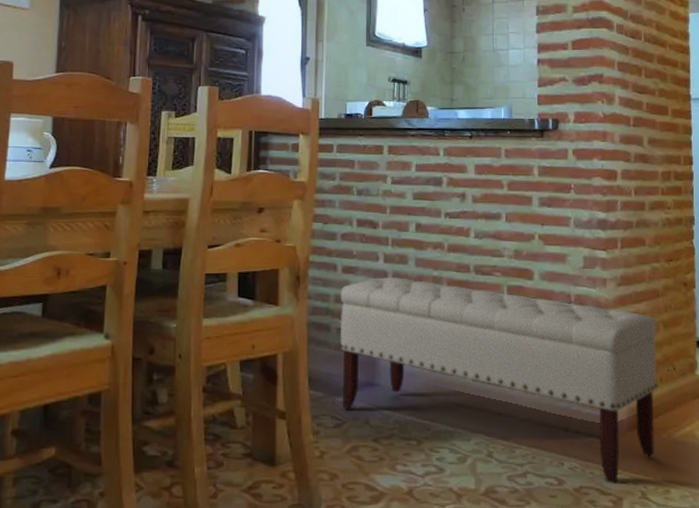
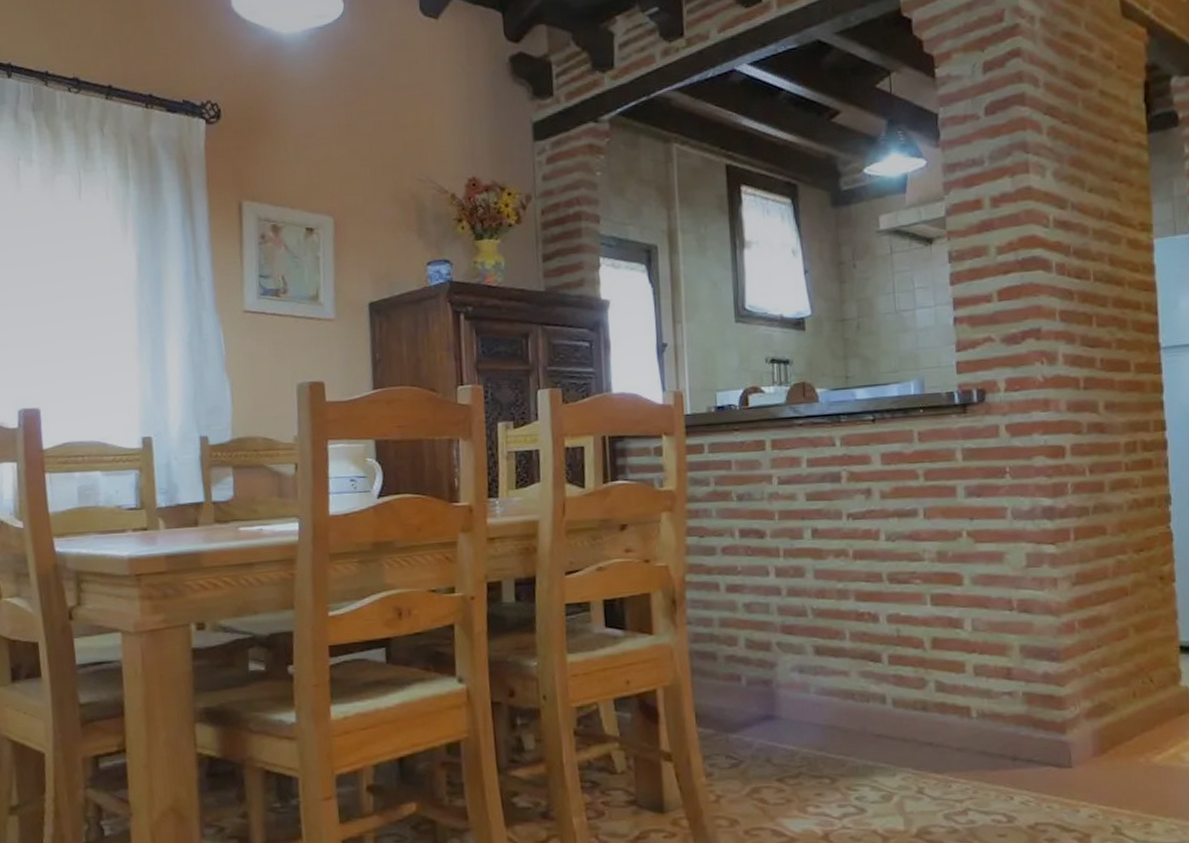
bench: present [339,276,658,484] -> none [725,593,1130,818]

